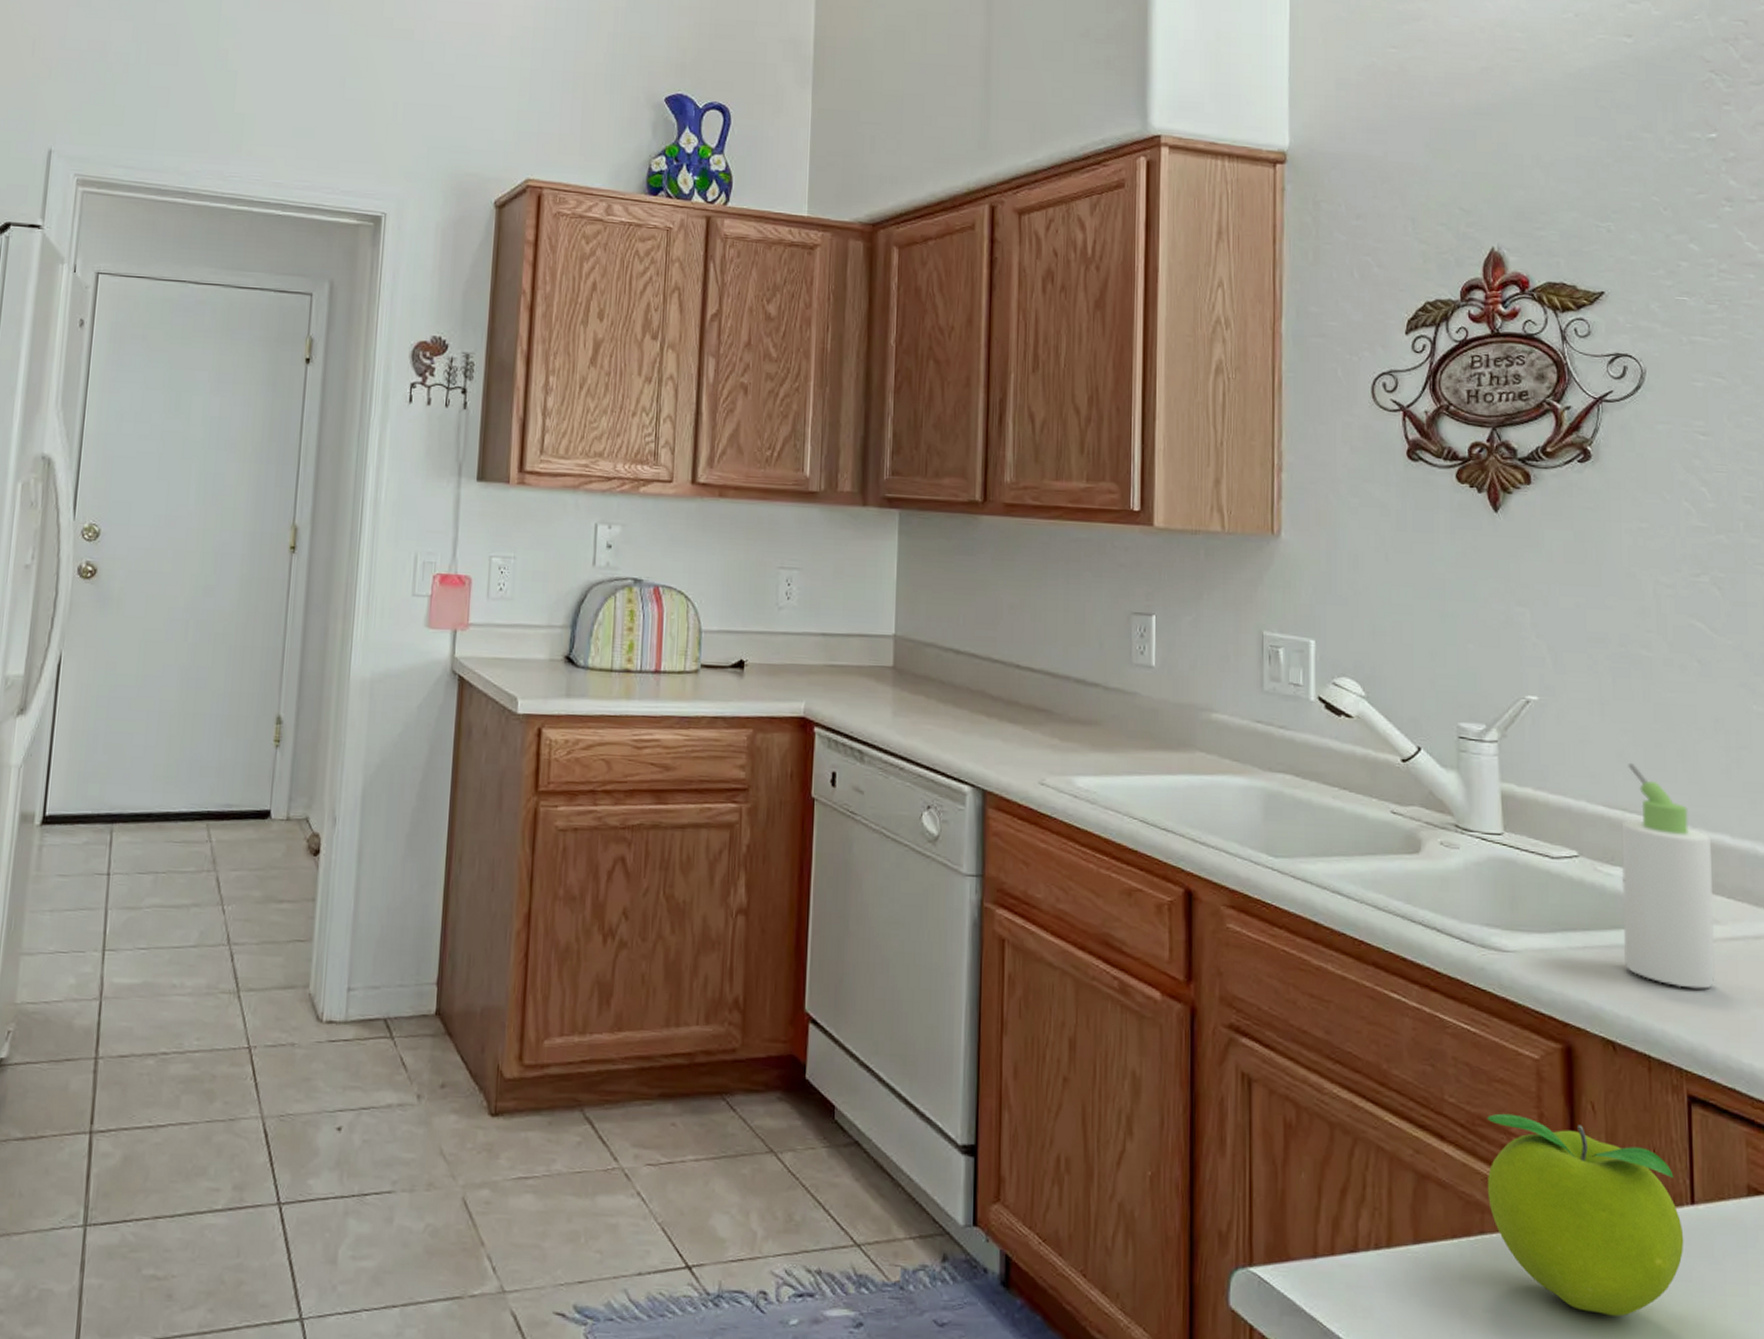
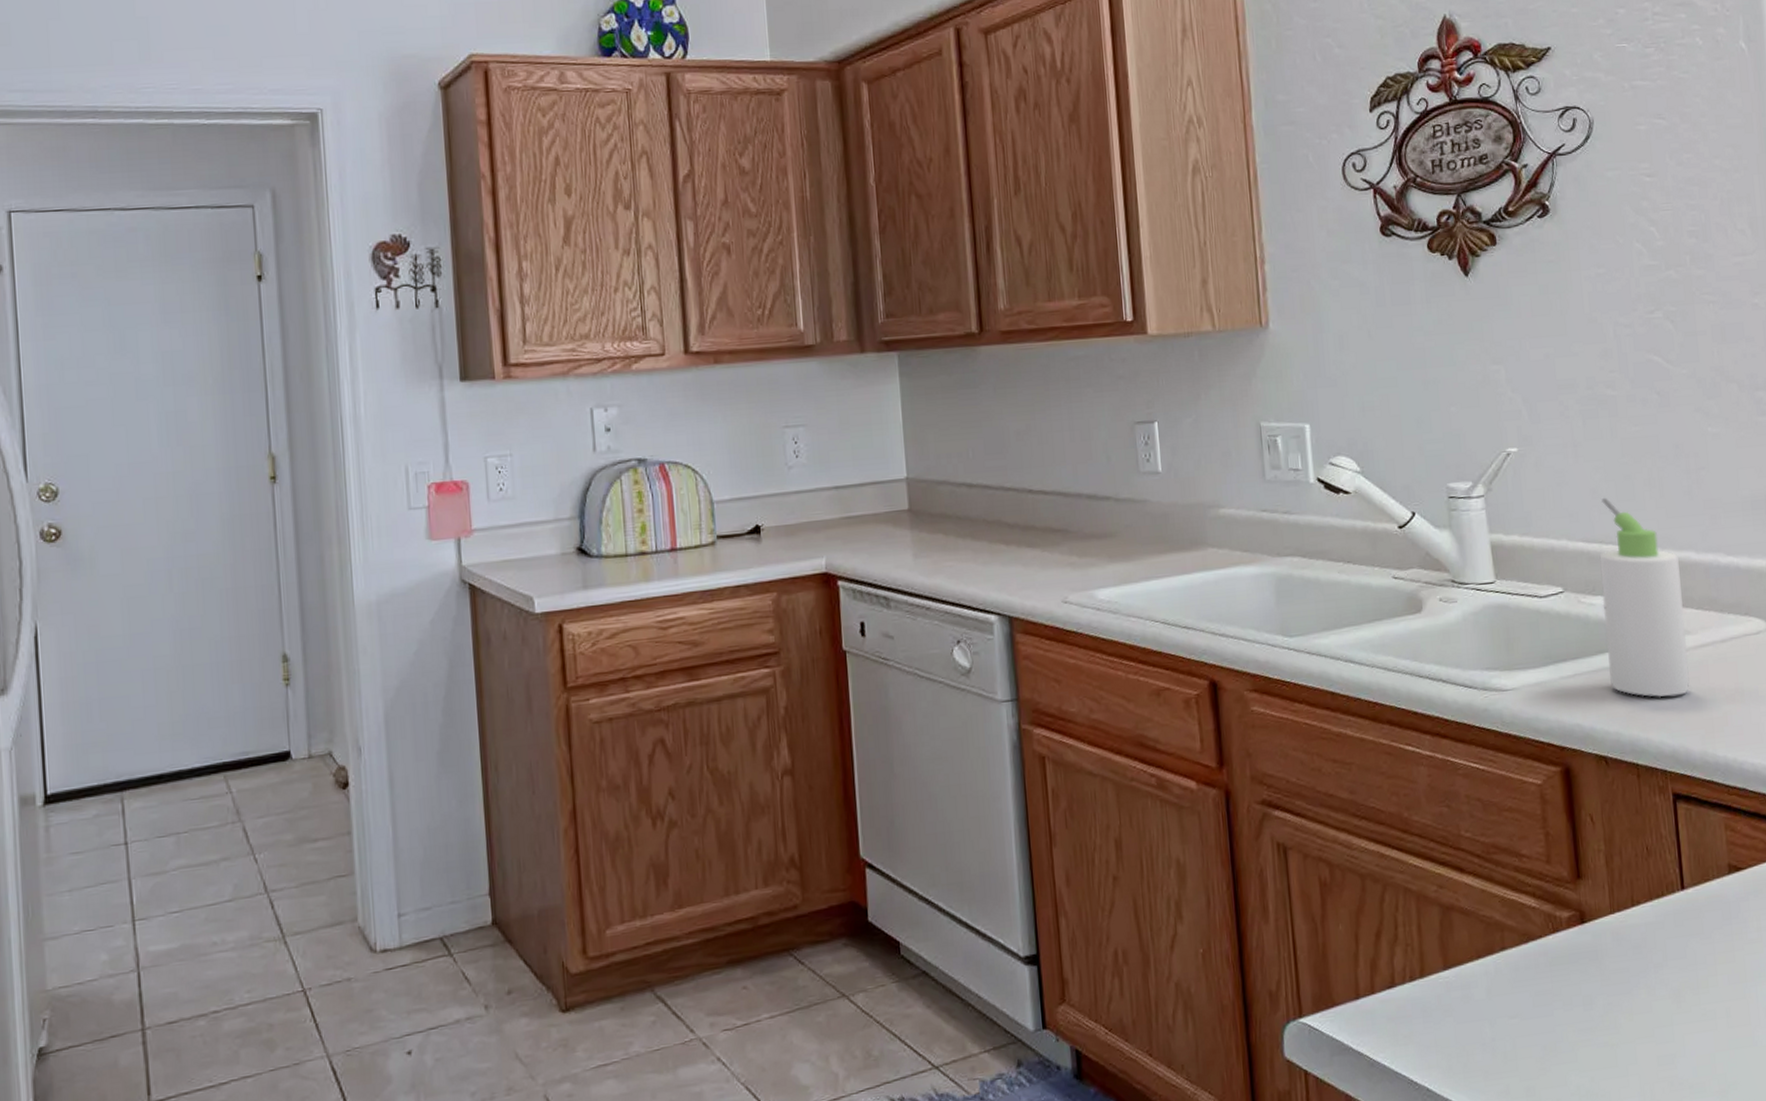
fruit: present [1487,1113,1684,1317] -> none [1500,836,1678,1002]

